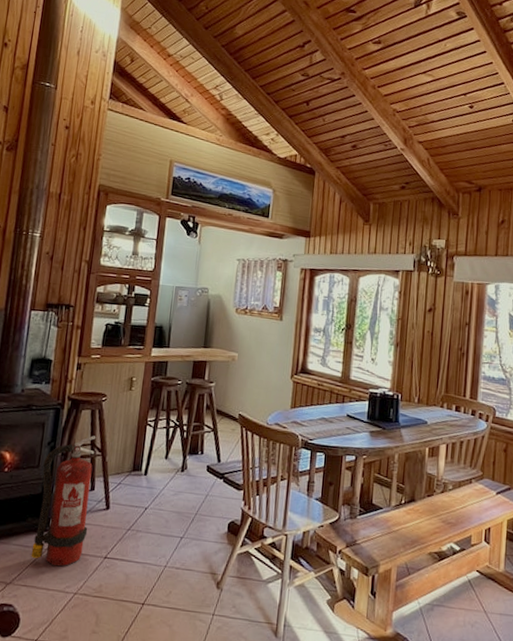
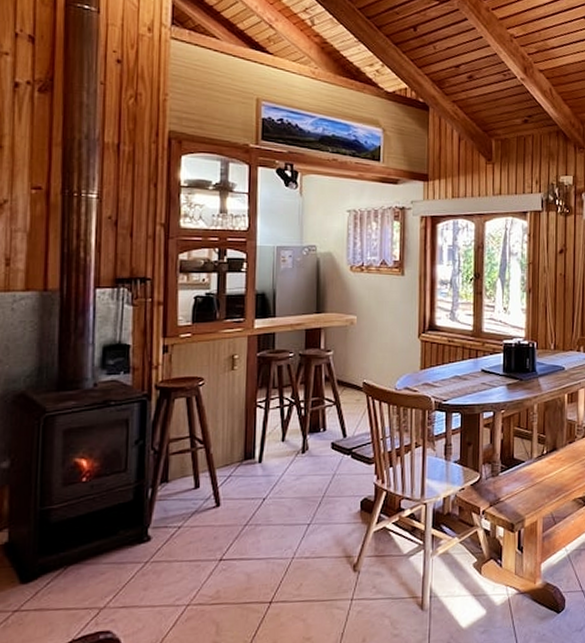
fire extinguisher: present [31,436,96,567] -> none [127,426,196,580]

